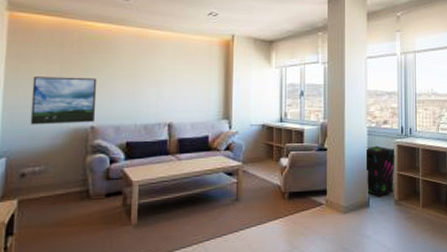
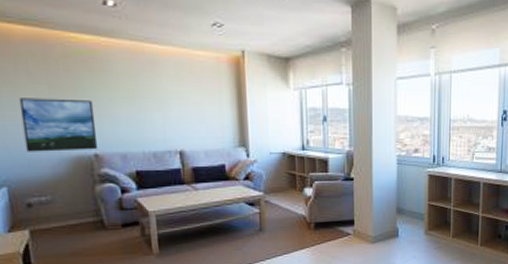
speaker: present [365,145,395,197] -> none [395,175,426,227]

